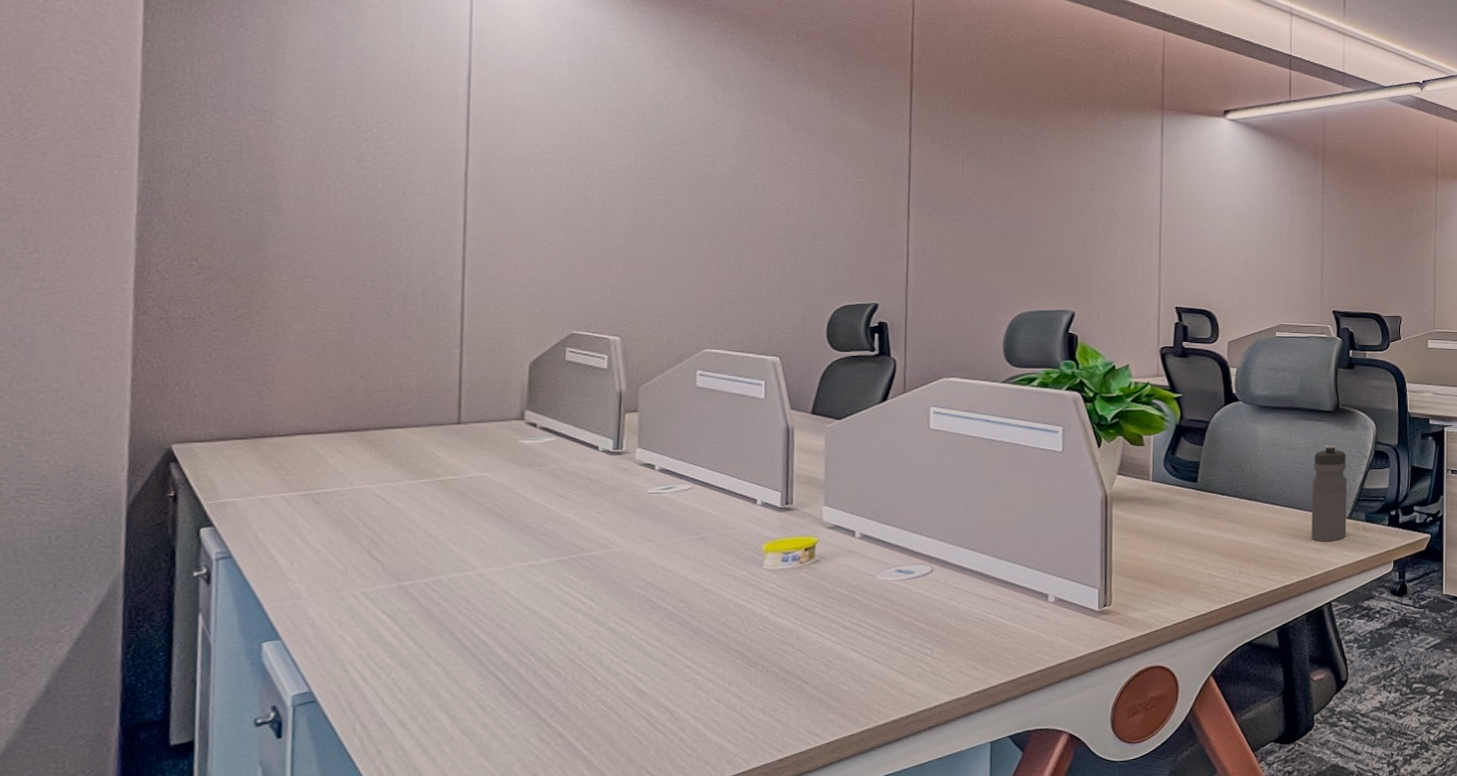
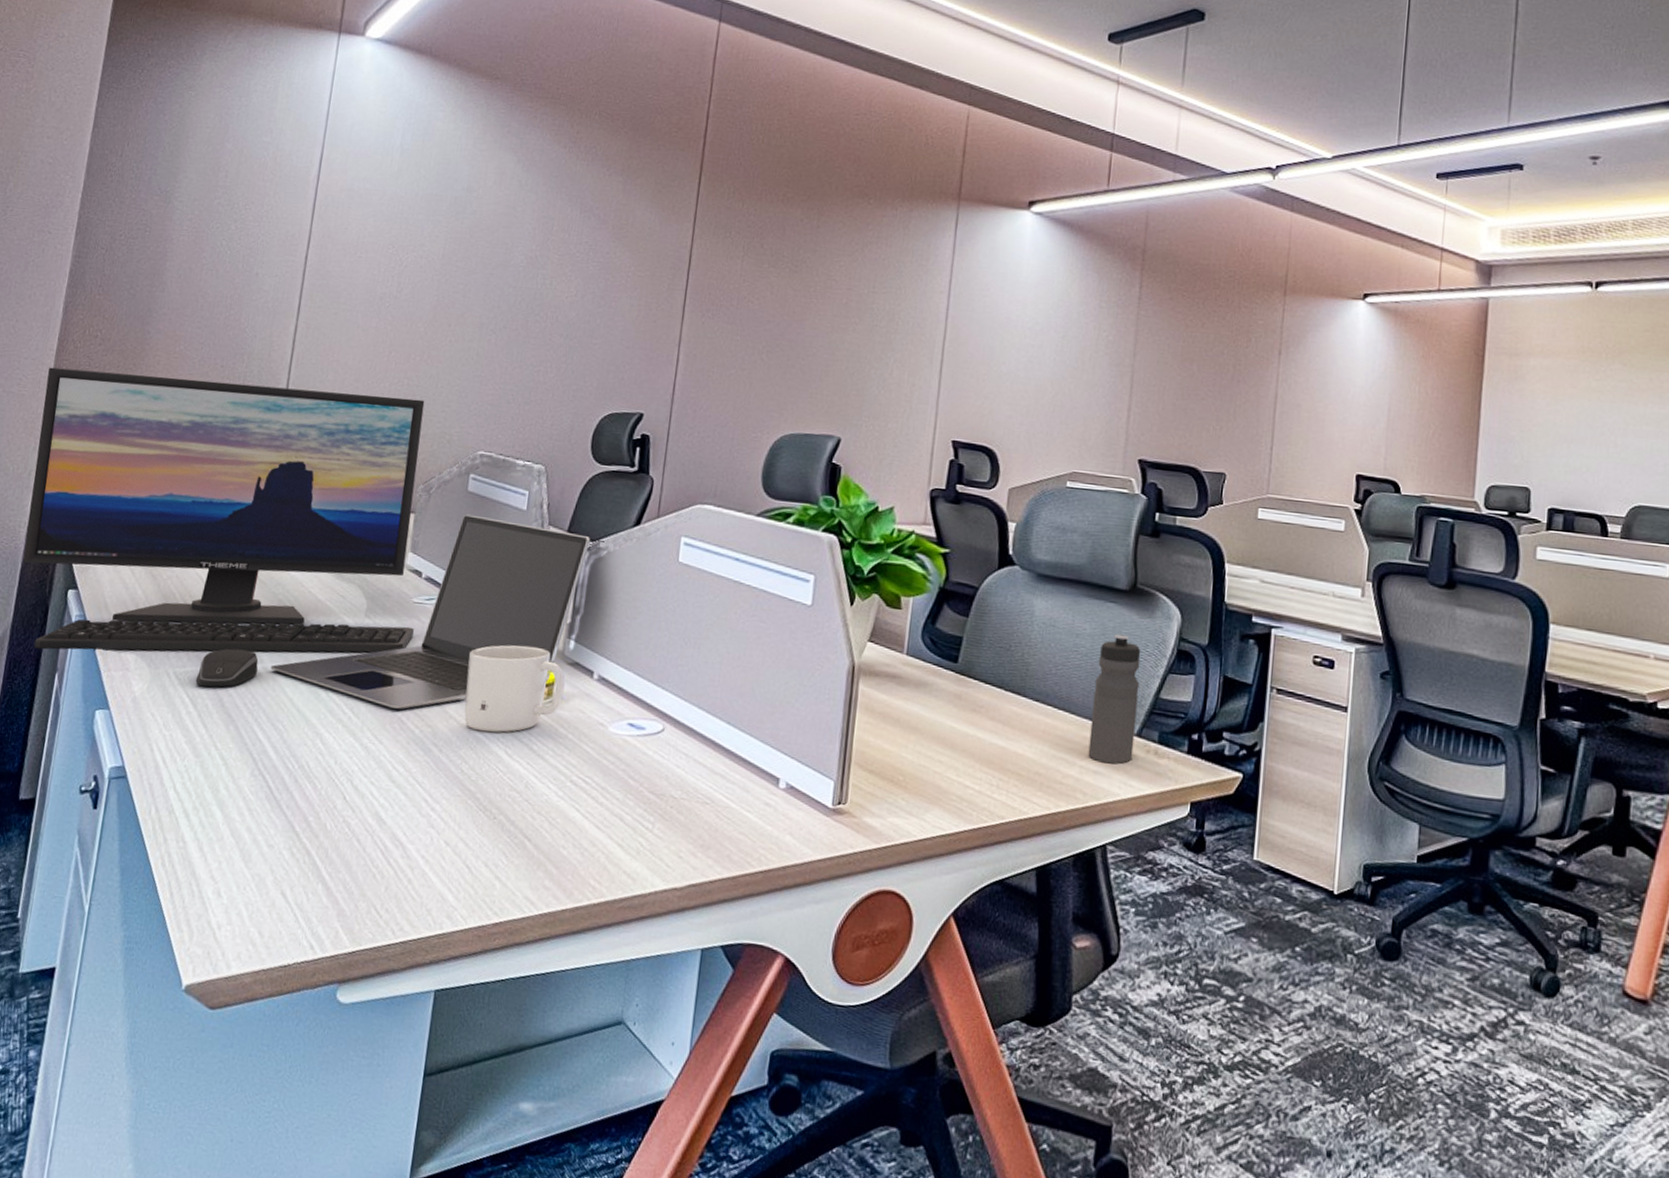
computer monitor: none [125,301,635,552] -> present [23,367,425,625]
computer keyboard: none [162,516,653,593] -> present [34,619,414,653]
computer mouse: none [391,560,470,602] -> present [195,648,259,688]
laptop: none [486,407,836,591] -> present [270,514,590,710]
mug: none [718,517,827,598] -> present [464,645,566,733]

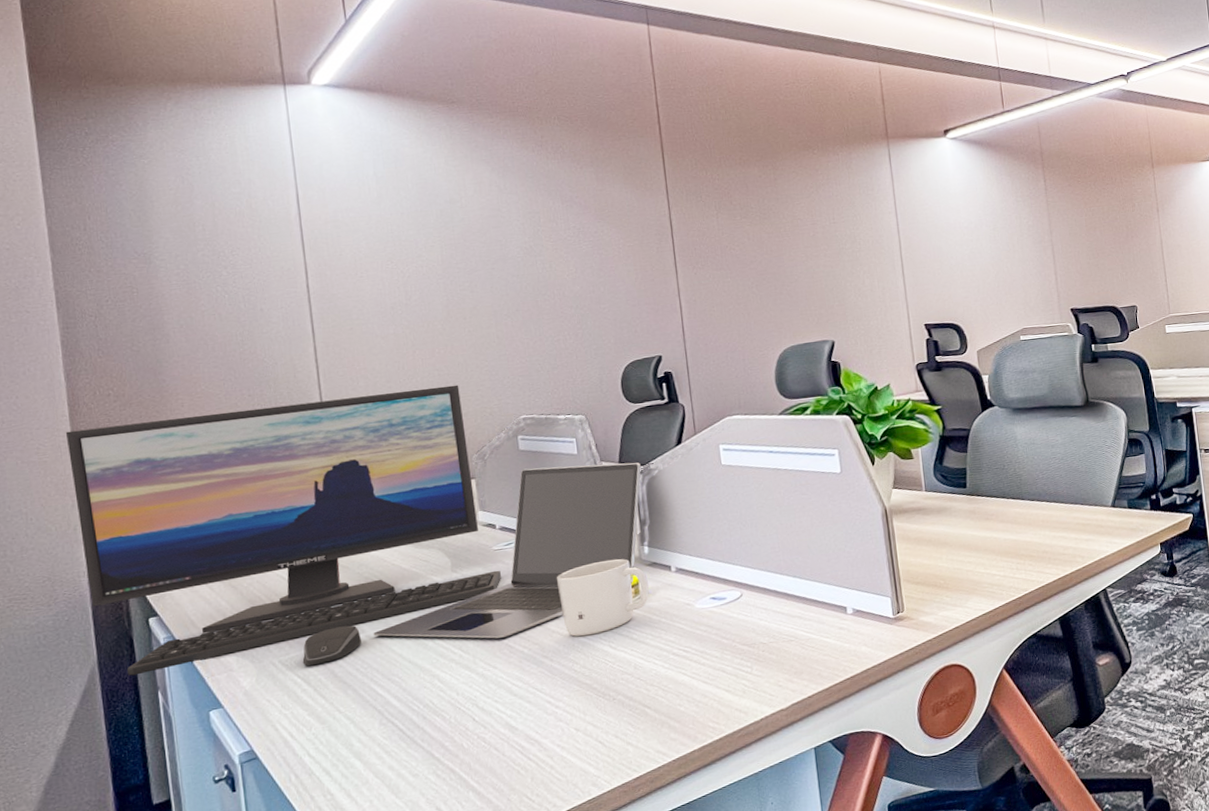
water bottle: present [1088,634,1141,765] -> none [1072,437,1112,533]

